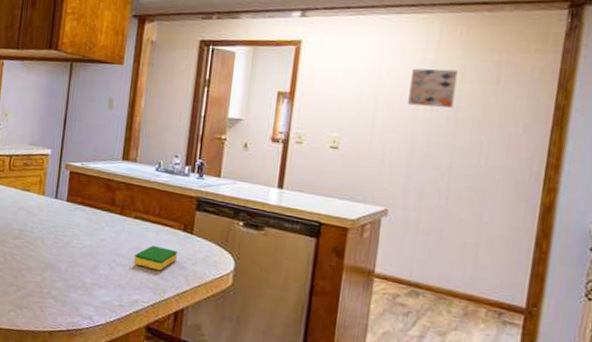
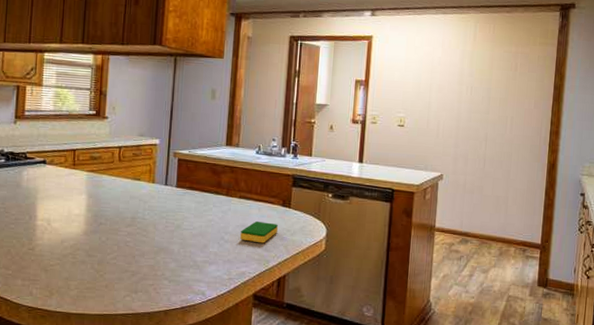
wall art: present [408,68,458,108] -> none [454,58,488,90]

